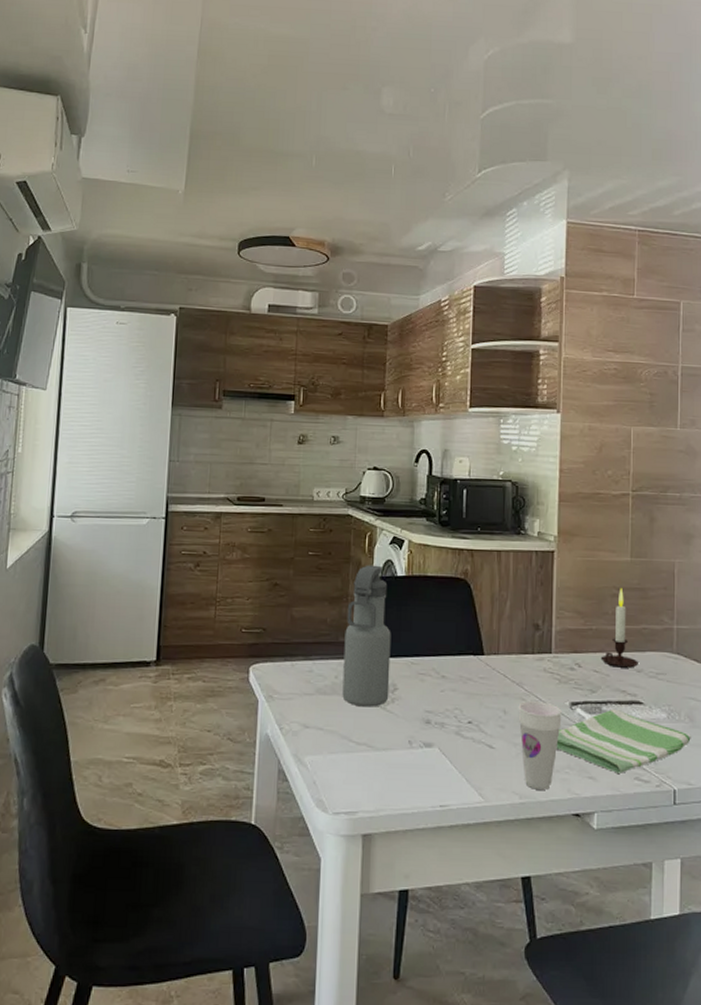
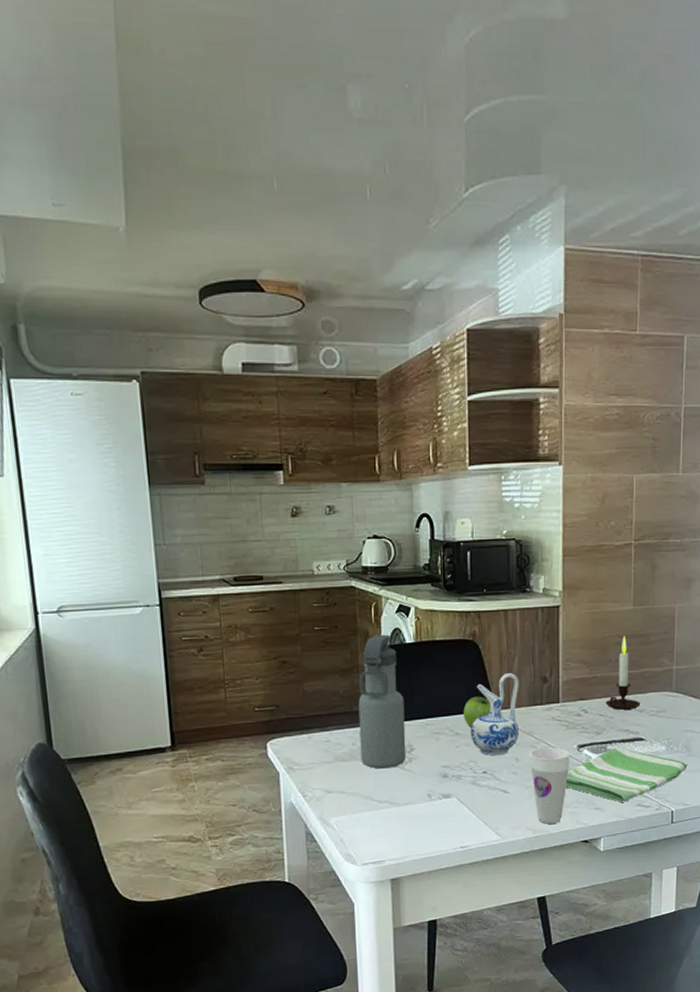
fruit: none [451,638,480,672] -> present [463,696,491,728]
ceramic pitcher: none [457,617,510,706] -> present [470,673,519,756]

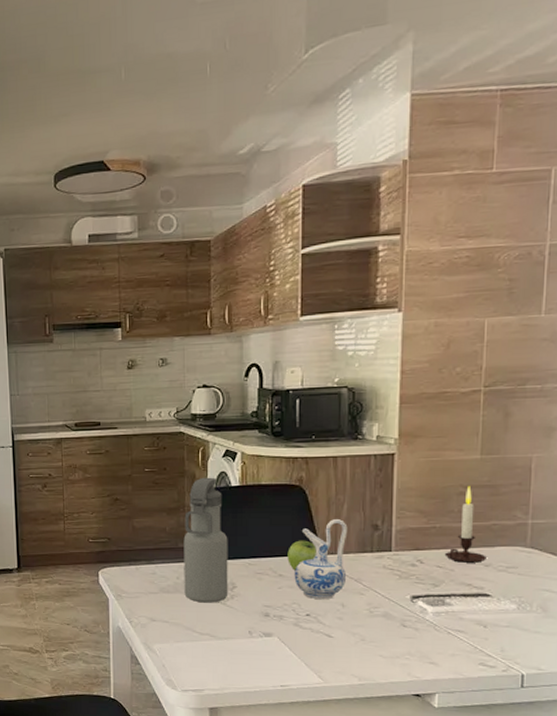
cup: present [529,747,570,824] -> none [357,595,402,673]
dish towel: present [565,746,688,802] -> none [396,601,543,659]

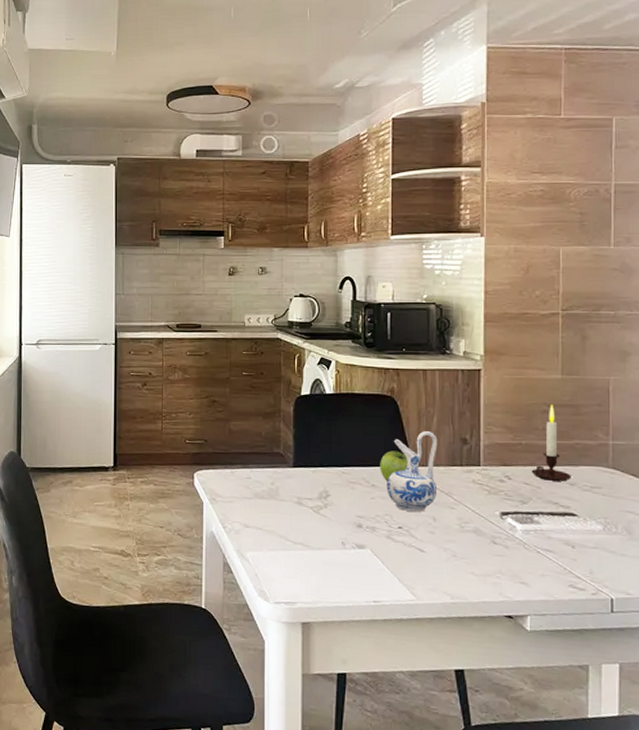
water bottle: present [183,477,228,603] -> none [278,383,322,511]

